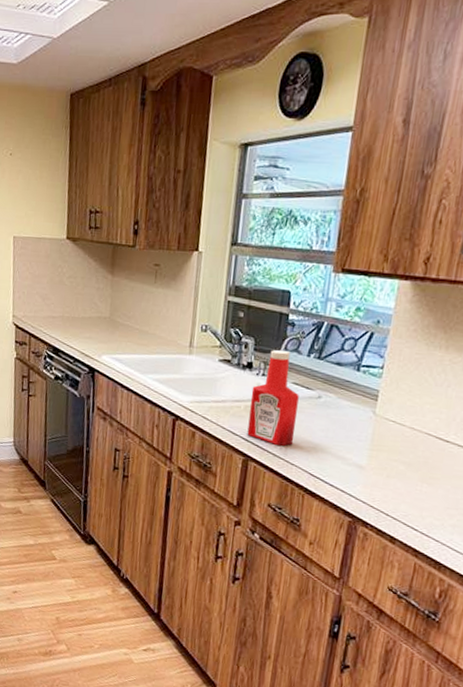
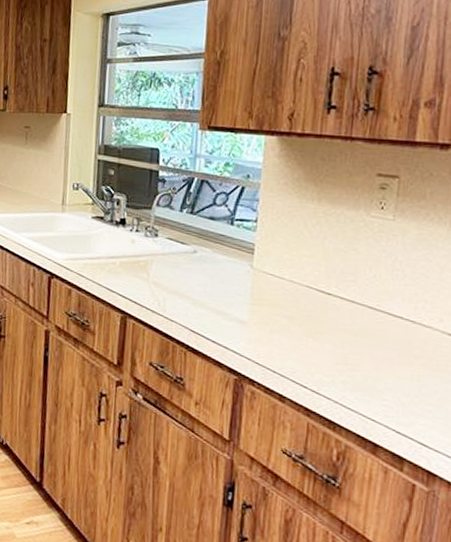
ketchup bottle: present [247,350,299,446] -> none [124,206,174,302]

